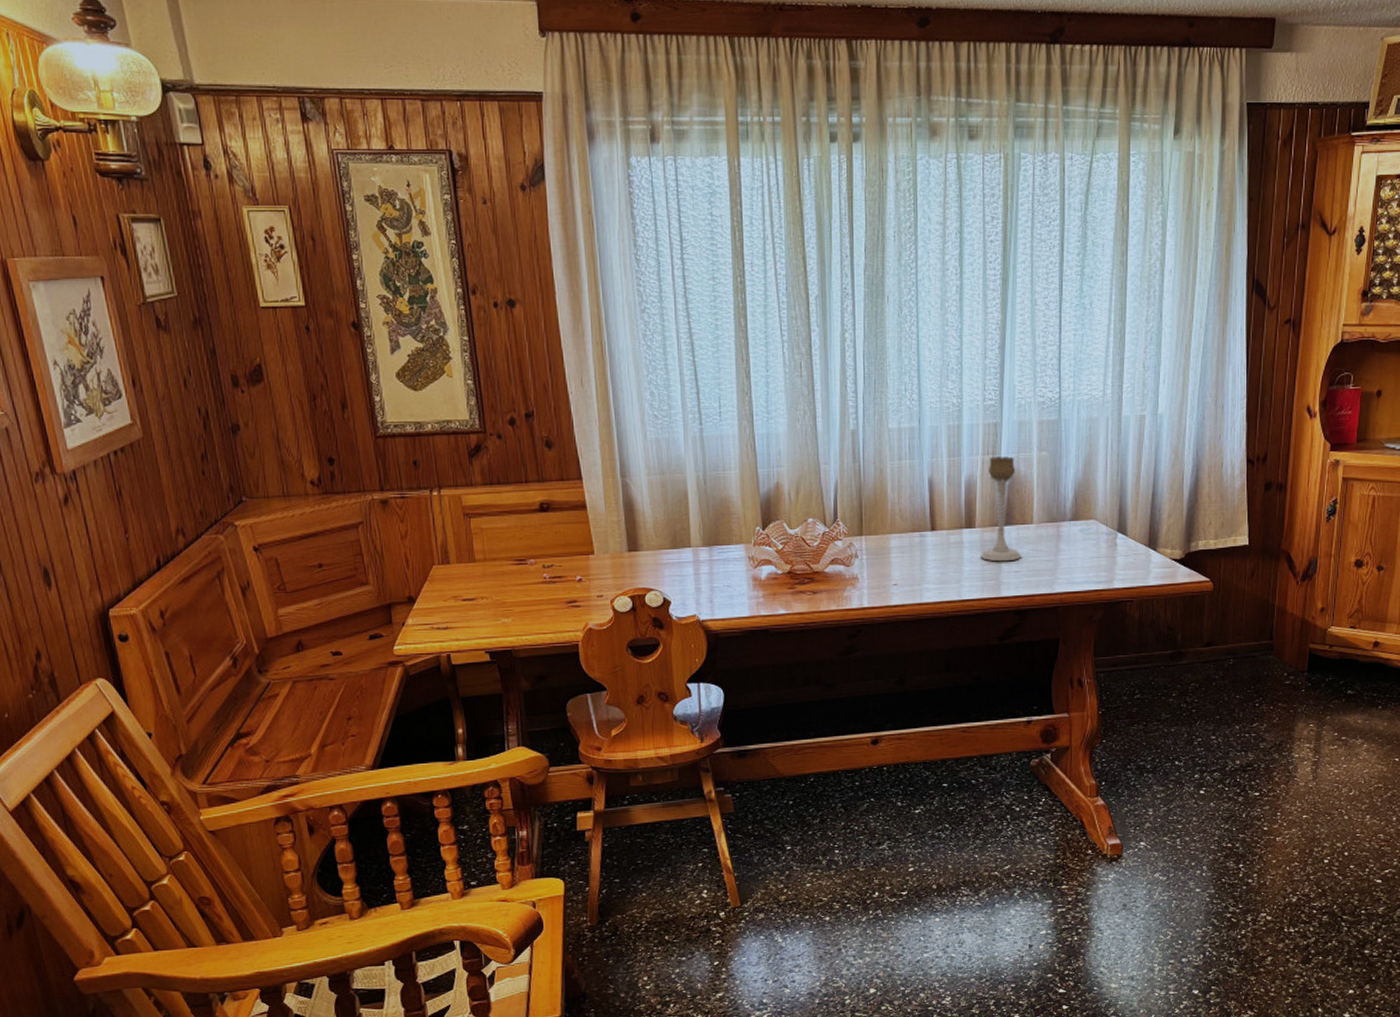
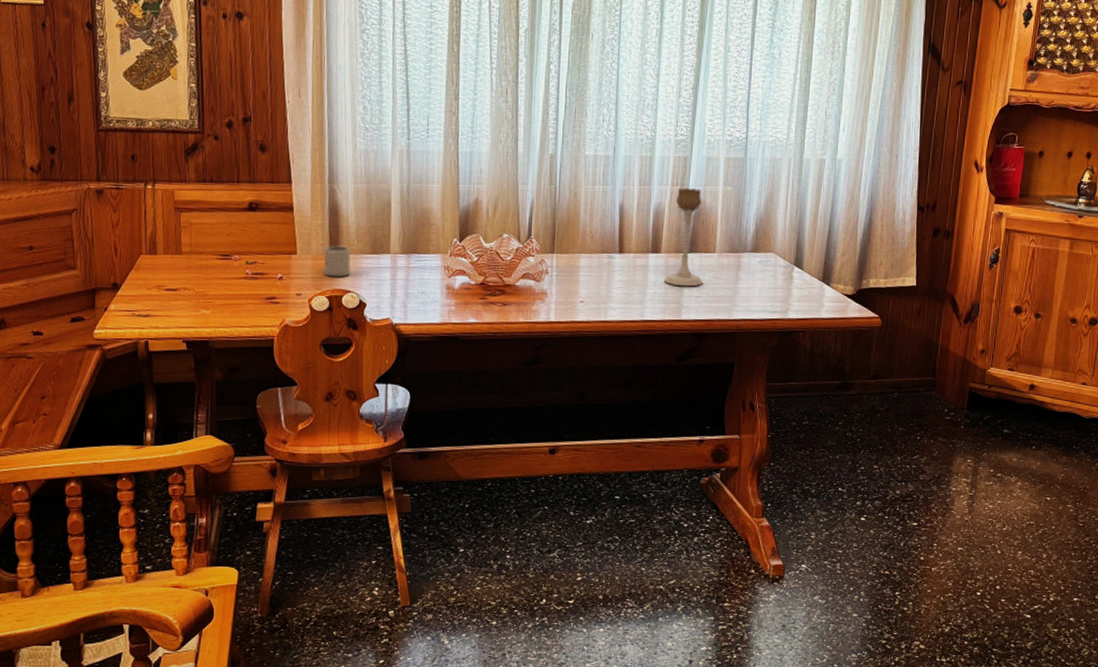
cup: none [623,542,651,576] -> present [324,245,351,278]

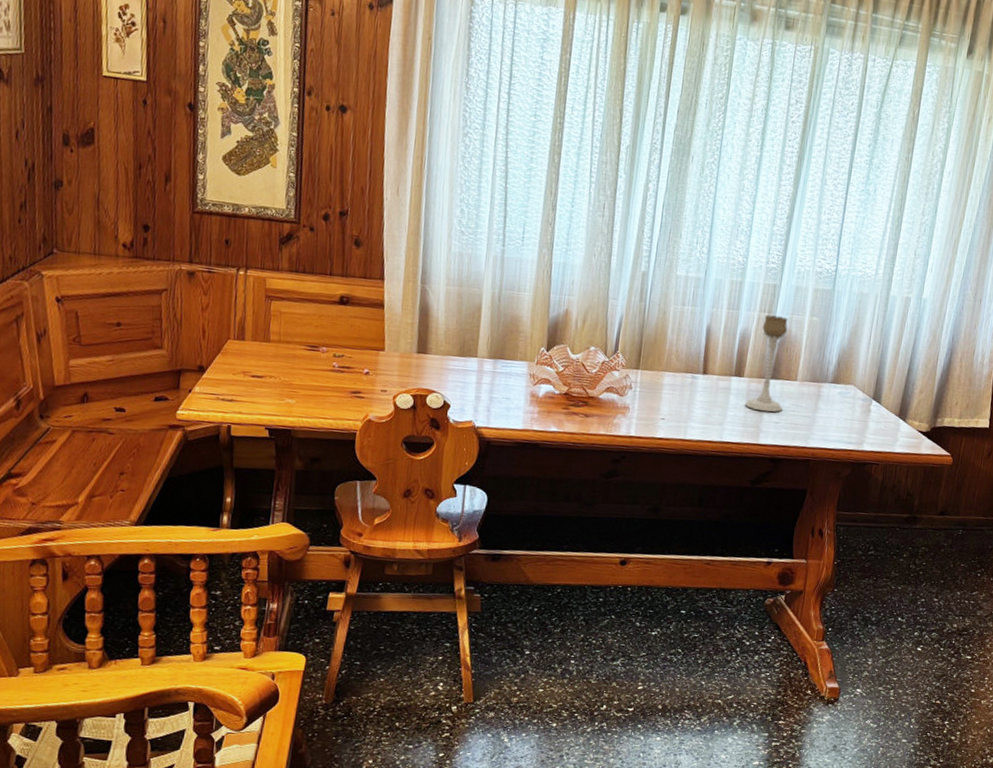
cup: present [324,245,351,278] -> none [410,345,439,377]

